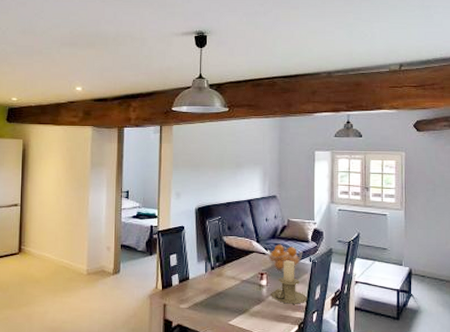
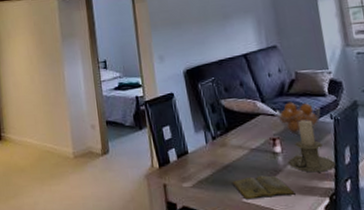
book: none [222,303,272,323] -> present [232,175,295,200]

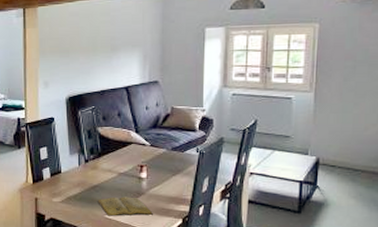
fruit basket: present [275,102,321,136] -> none [147,134,189,165]
candle holder: present [289,120,336,173] -> none [152,151,193,197]

